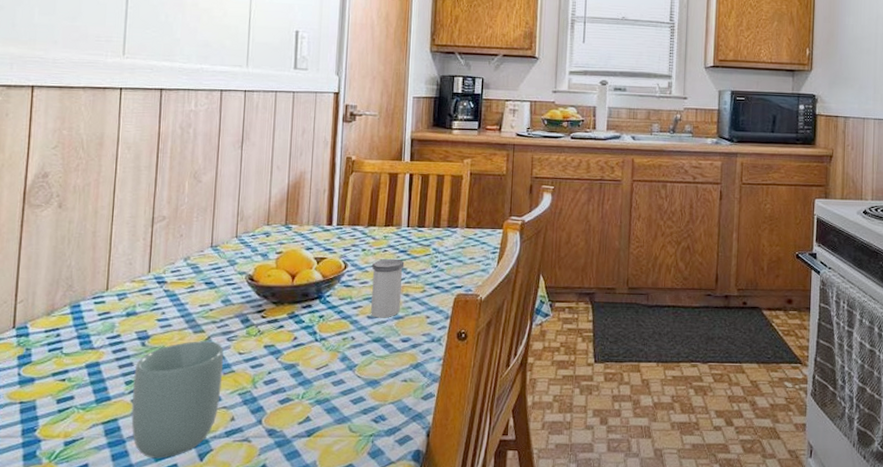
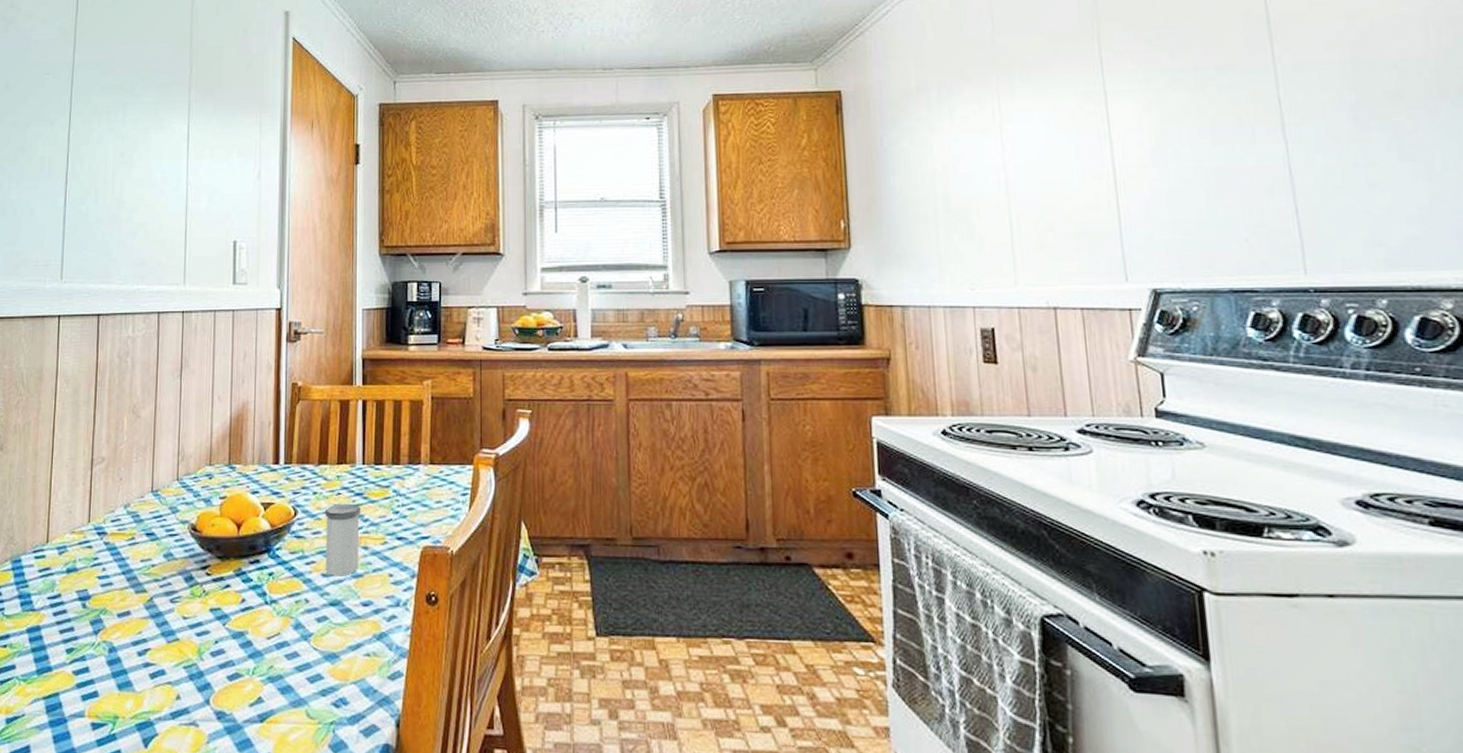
cup: present [131,341,224,459] -> none [73,602,167,743]

